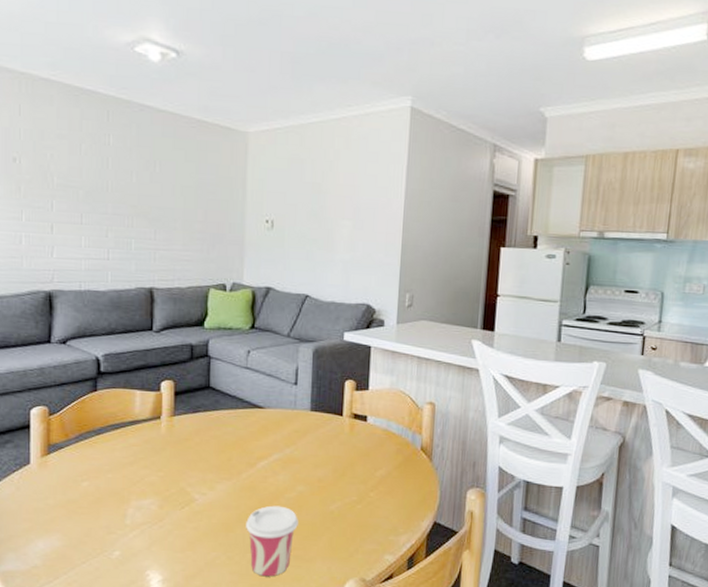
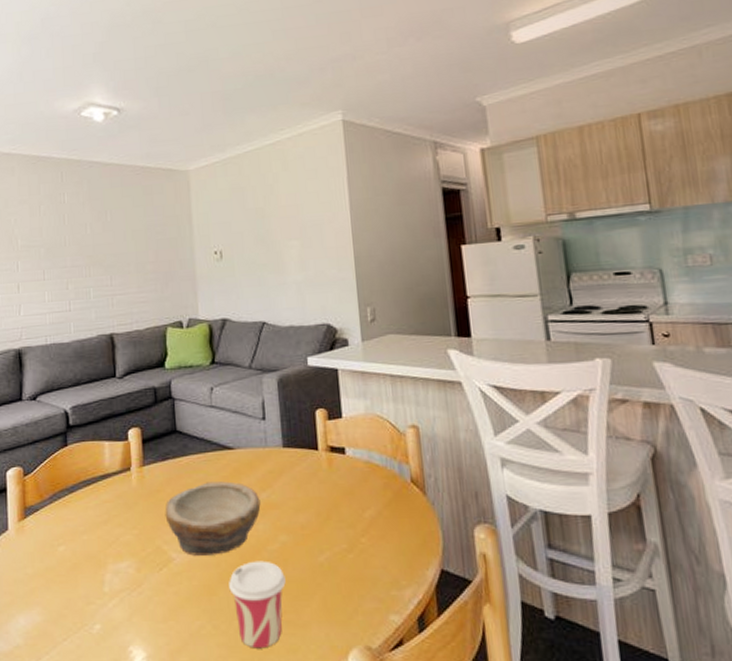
bowl: none [191,435,284,499] -> present [165,481,261,556]

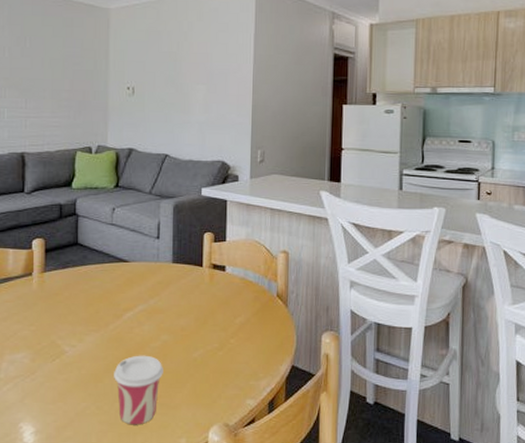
bowl: present [165,481,261,556] -> none [61,289,148,350]

